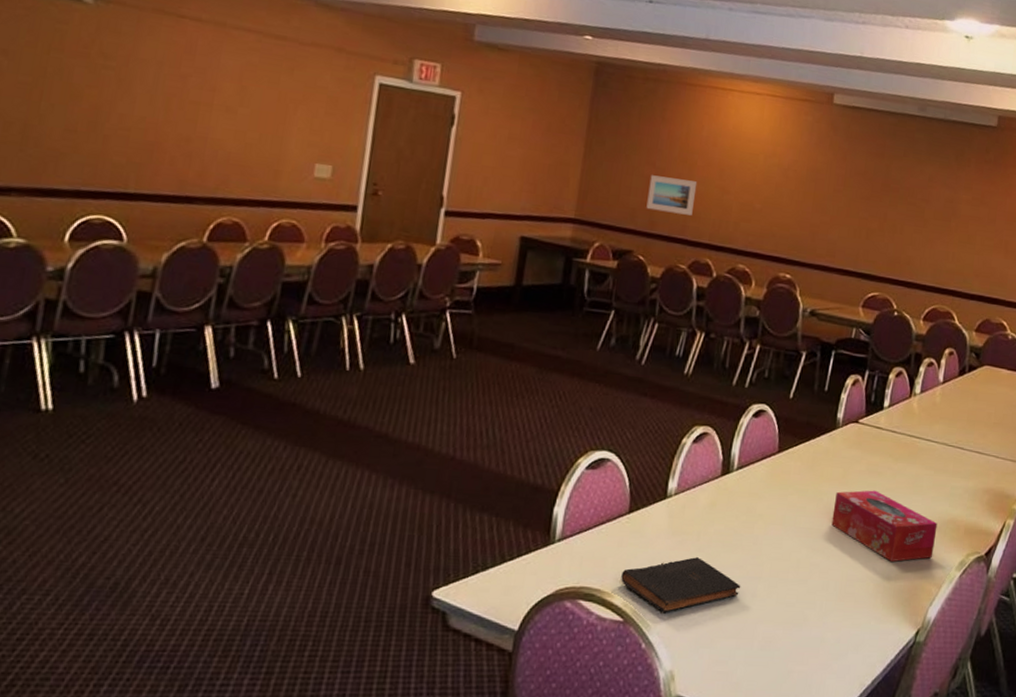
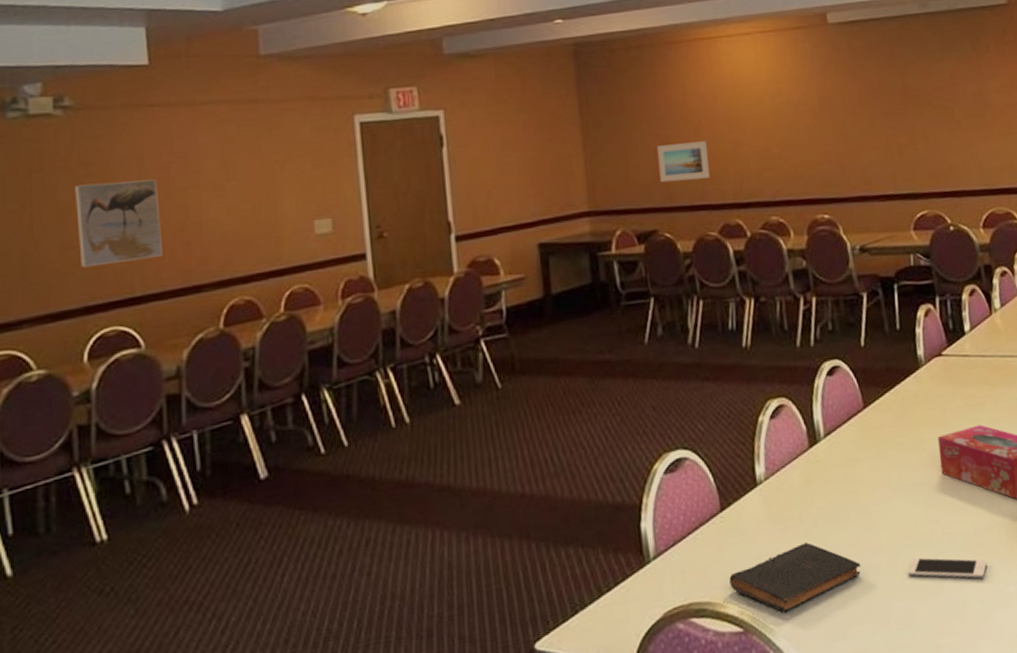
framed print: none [80,74,173,161] -> present [75,179,162,268]
cell phone: none [779,591,851,622] -> present [907,557,987,579]

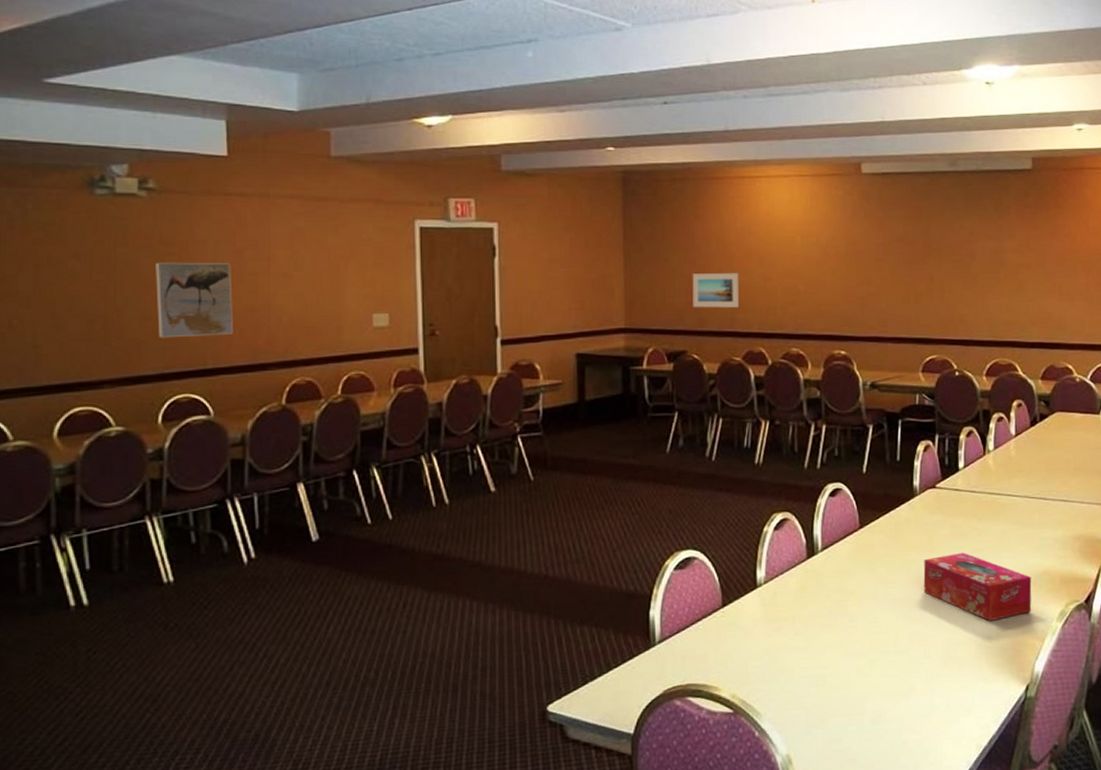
book: present [729,541,861,613] -> none [725,640,844,700]
cell phone: present [907,557,987,579] -> none [884,663,956,687]

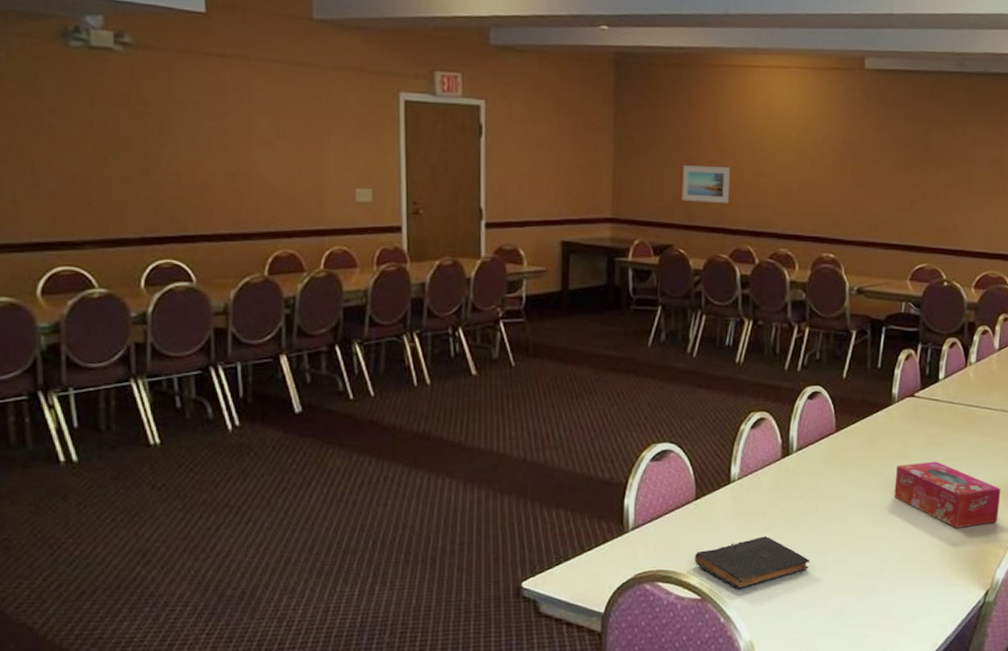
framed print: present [156,262,233,338] -> none [134,122,214,202]
book: none [725,640,844,700] -> present [695,535,810,590]

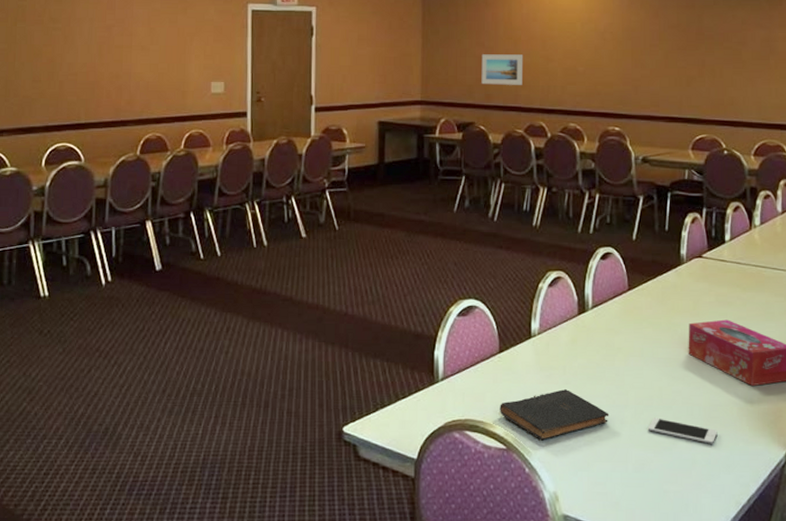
cell phone: none [849,562,919,587] -> present [647,418,718,444]

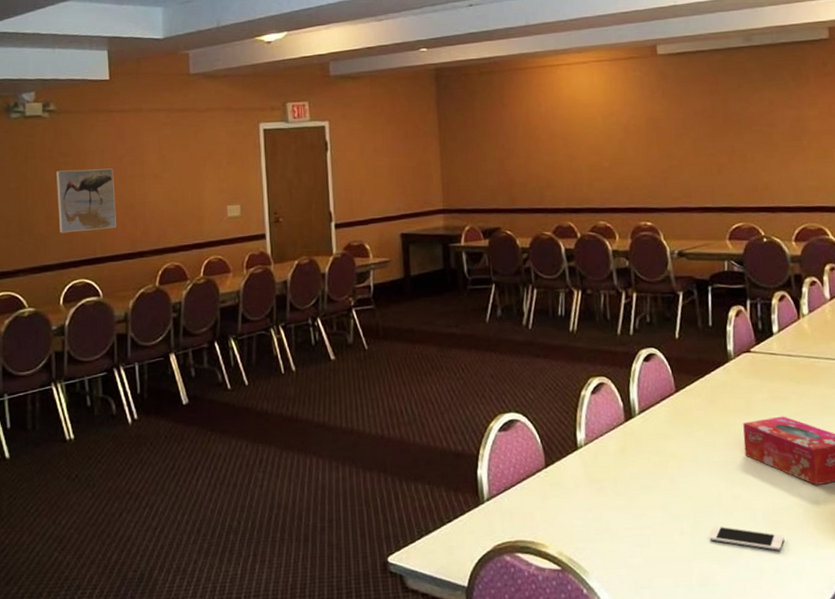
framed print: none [44,35,102,97] -> present [56,168,116,234]
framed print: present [481,54,524,85] -> none [502,154,547,188]
book: present [500,388,609,441] -> none [550,501,667,559]

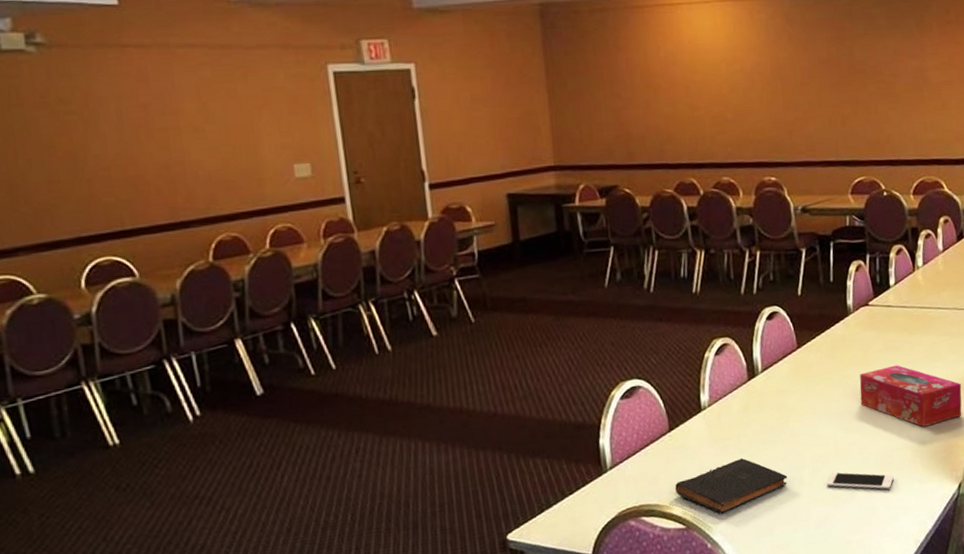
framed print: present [56,168,116,234] -> none [56,119,149,201]
book: none [550,501,667,559] -> present [675,457,788,514]

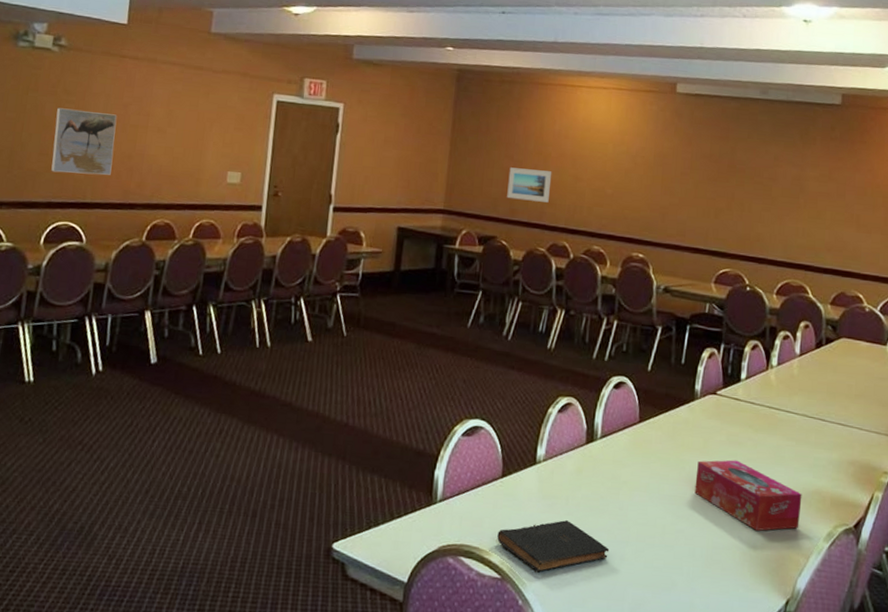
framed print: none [56,119,149,201] -> present [51,107,117,175]
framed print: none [618,104,667,142] -> present [507,167,552,203]
cell phone: present [826,472,894,490] -> none [647,556,718,588]

